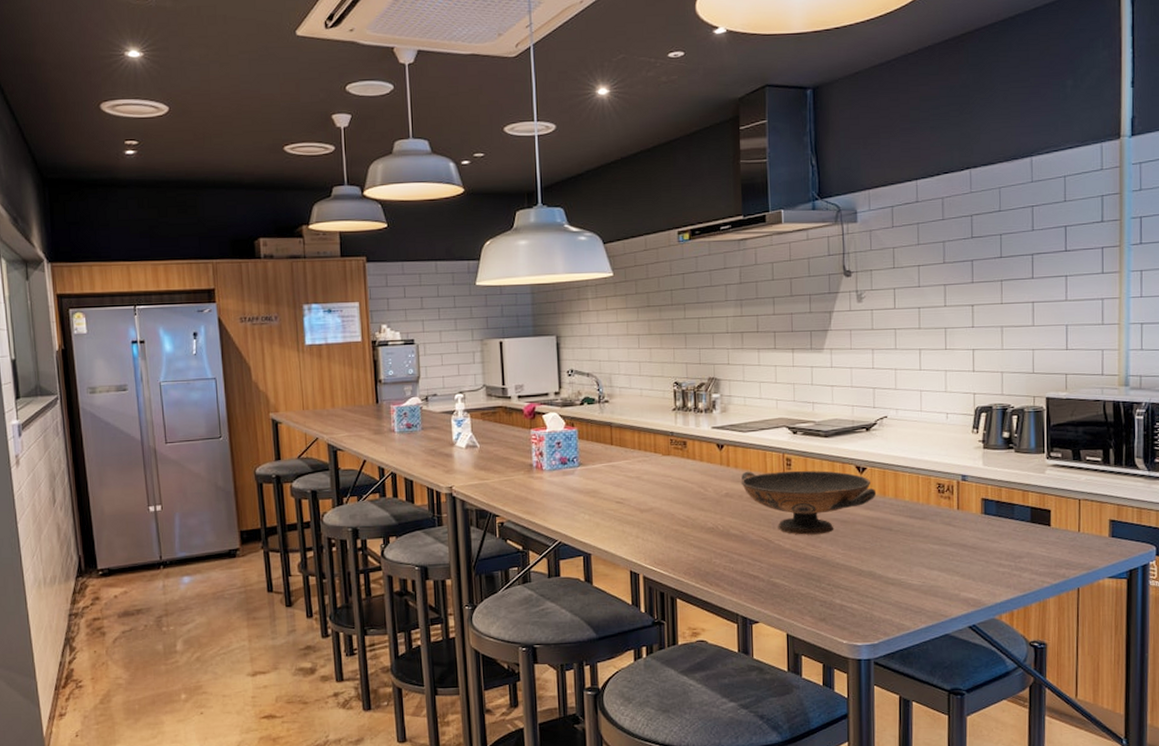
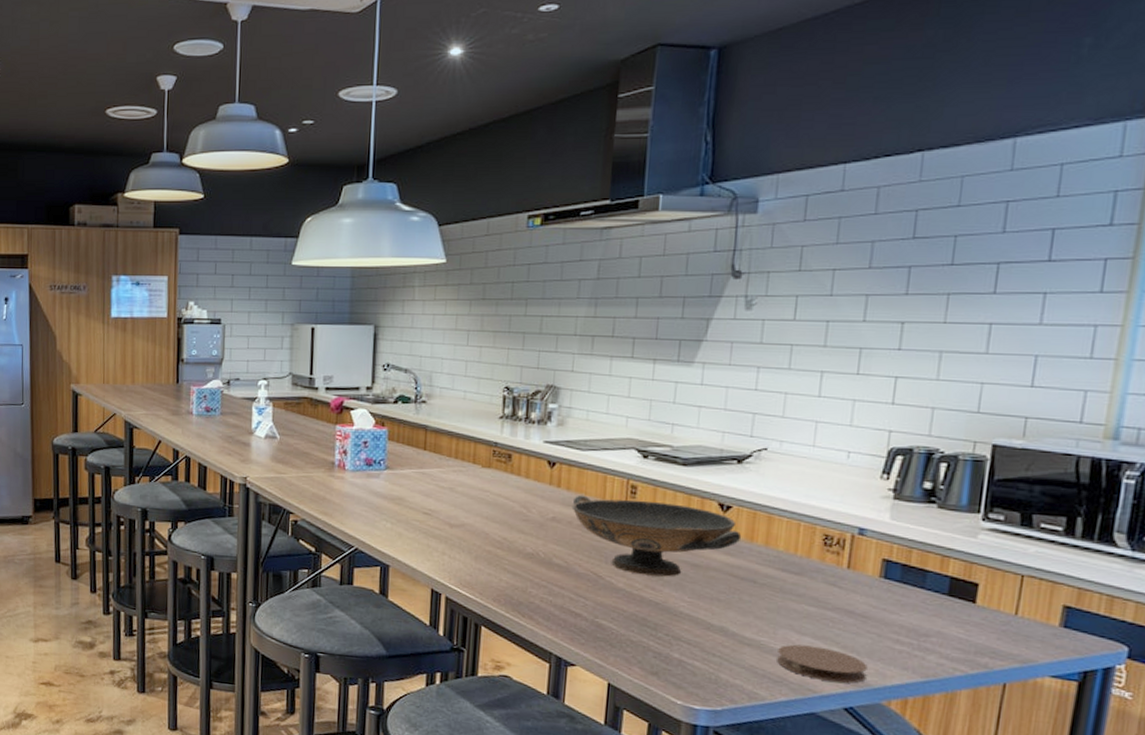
coaster: none [915,578,982,606] -> present [777,644,868,684]

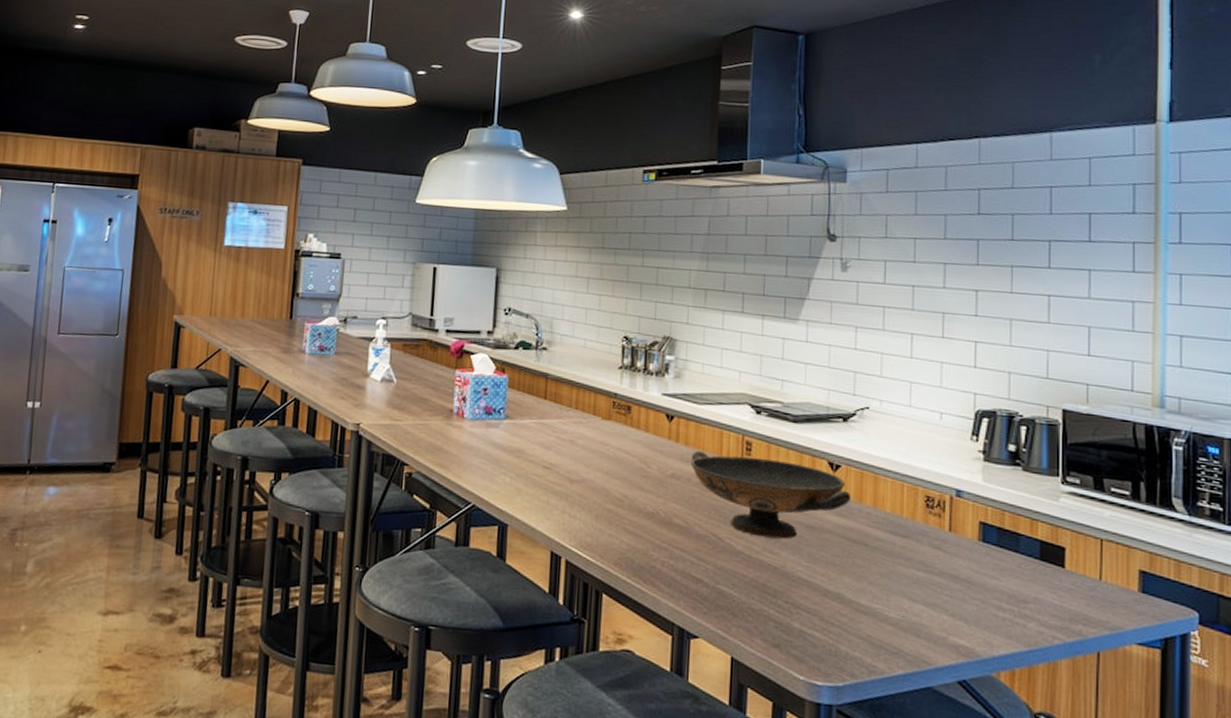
coaster: present [777,644,868,684] -> none [892,612,976,654]

